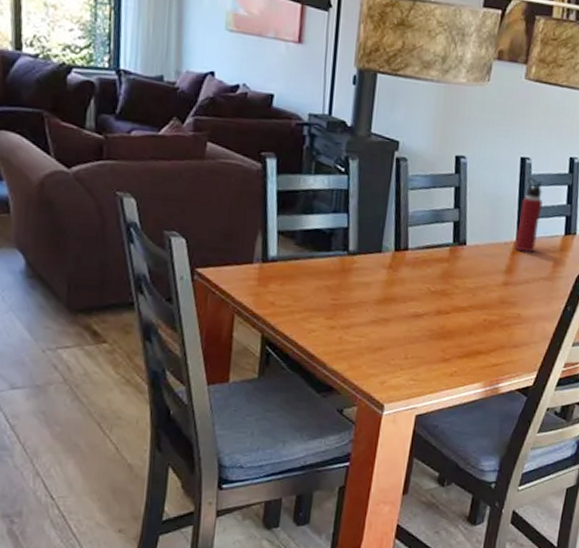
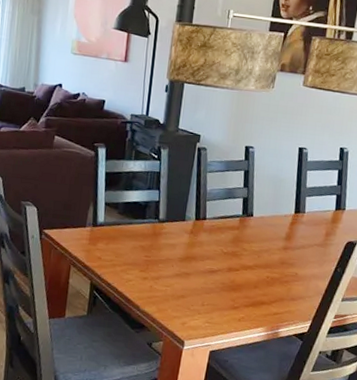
water bottle: present [514,177,543,253] -> none [293,164,317,224]

